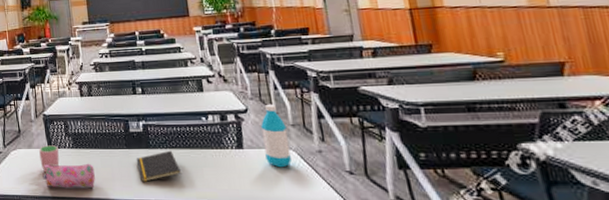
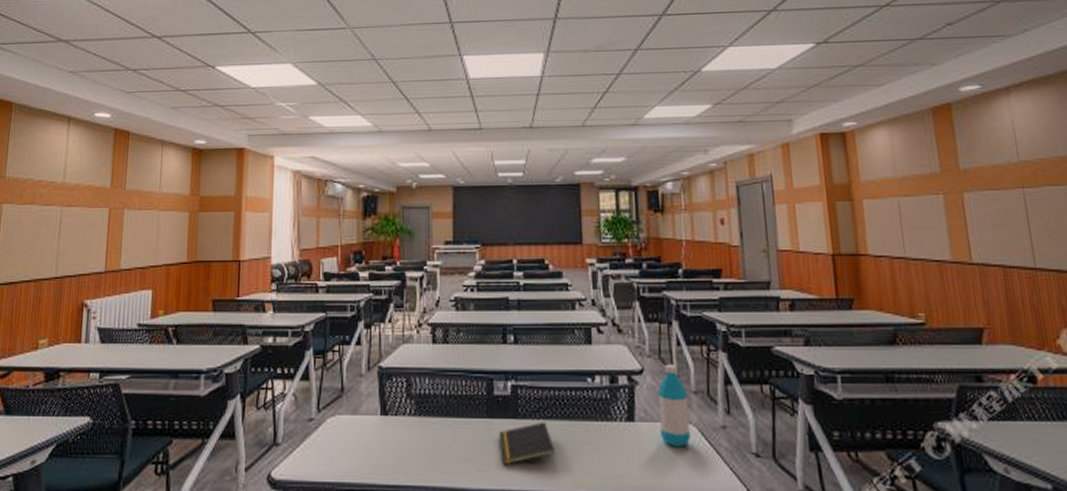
cup: present [39,145,60,173] -> none [368,411,395,450]
pencil case: present [42,163,95,188] -> none [369,437,441,473]

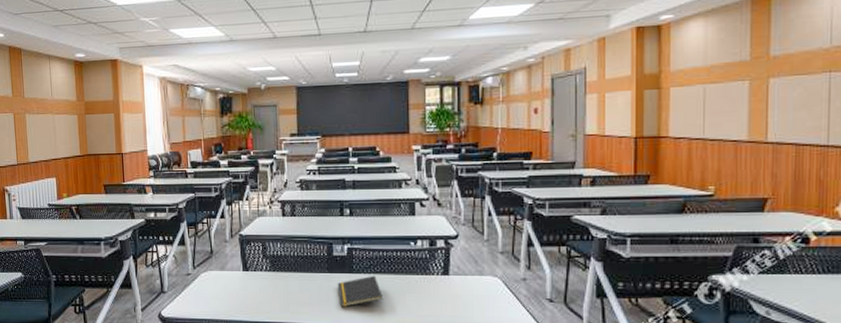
water bottle: present [658,363,690,448] -> none [470,230,495,295]

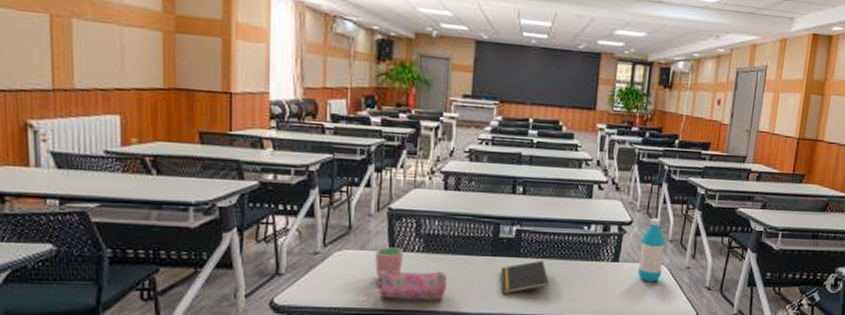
cup: none [233,267,254,296] -> present [375,247,403,281]
pencil case: none [235,287,292,313] -> present [376,270,447,300]
water bottle: none [470,230,495,295] -> present [638,217,665,282]

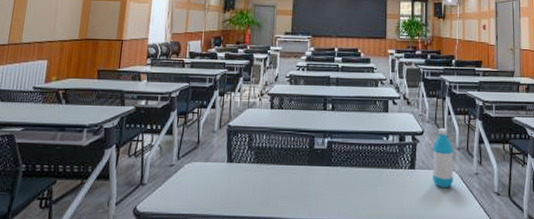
cup: present [375,247,403,281] -> none [216,159,238,189]
pencil case: present [376,270,447,300] -> none [216,179,272,207]
notepad: present [500,260,549,294] -> none [316,168,357,200]

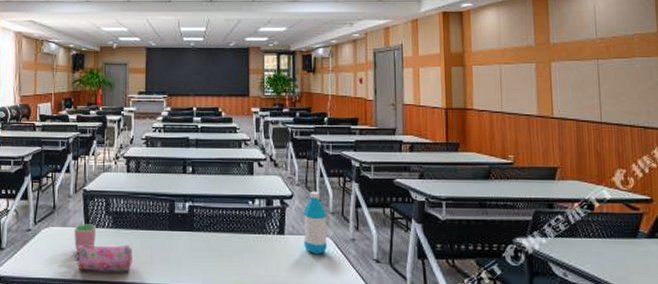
cup: none [216,159,238,189] -> present [74,224,96,254]
pencil case: none [216,179,272,207] -> present [75,244,132,271]

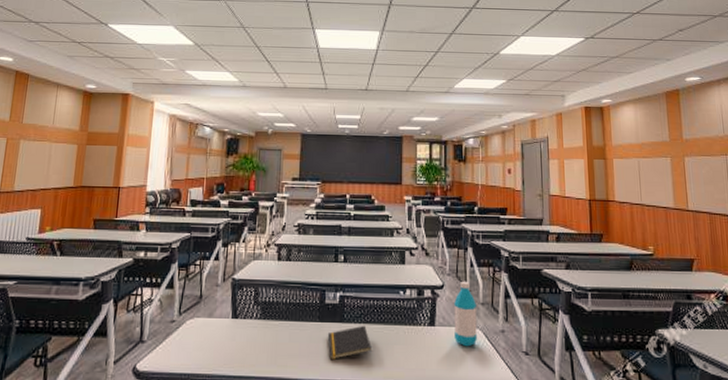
cup: present [74,224,96,254] -> none [220,314,244,347]
pencil case: present [75,244,132,271] -> none [220,337,281,366]
notepad: none [177,233,221,266] -> present [327,325,372,359]

